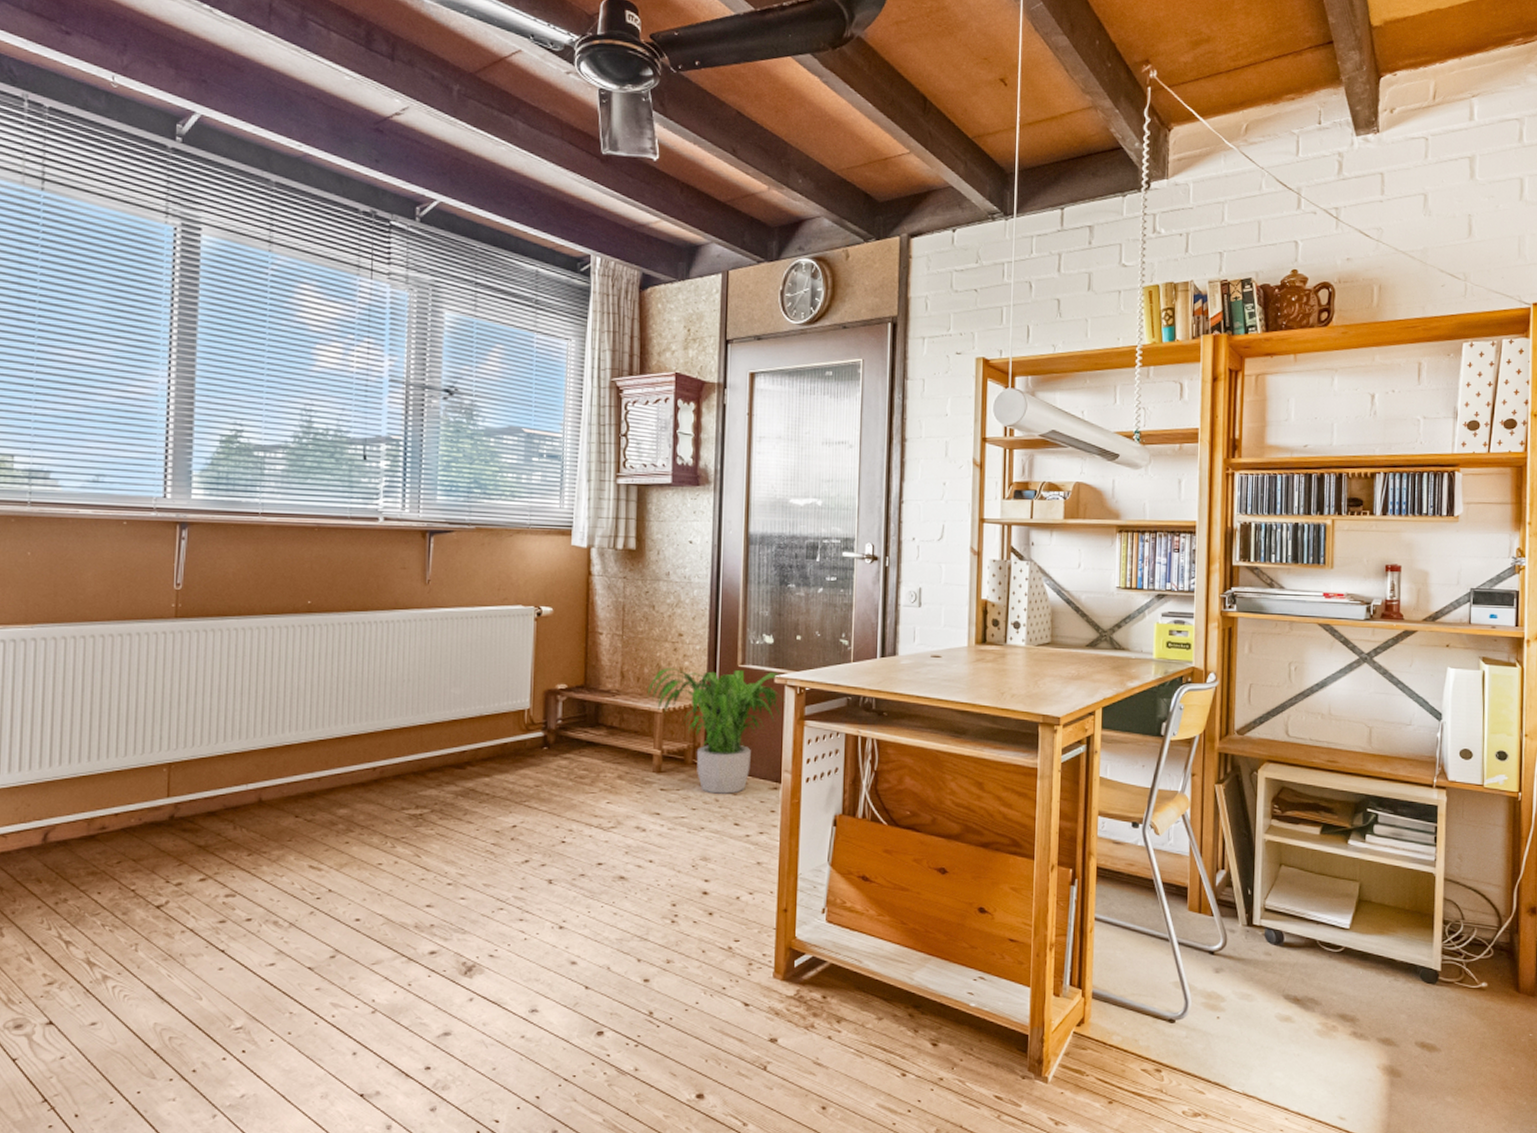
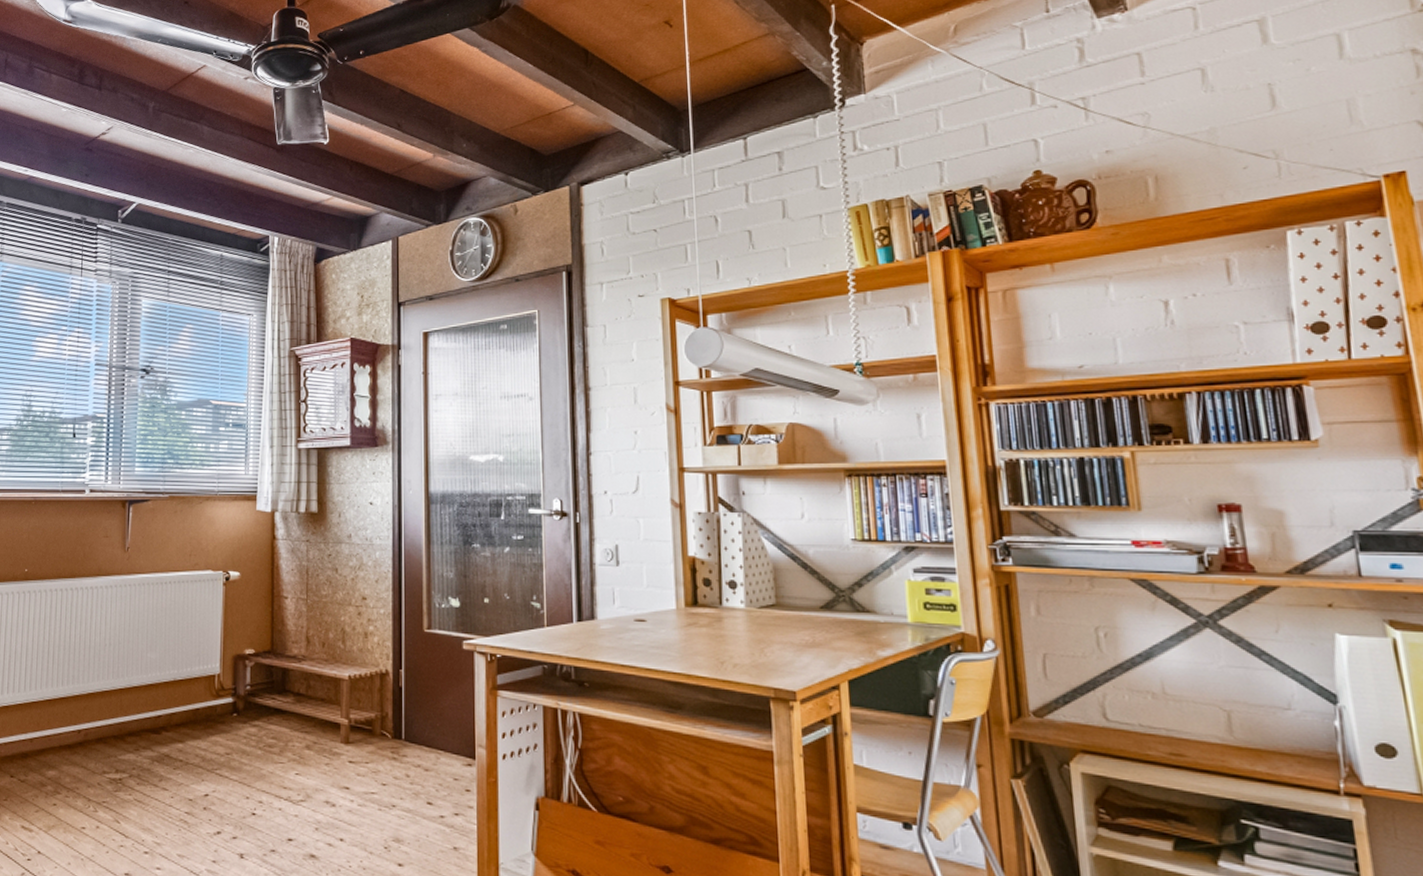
potted plant: present [646,667,785,794] -> none [332,632,475,769]

